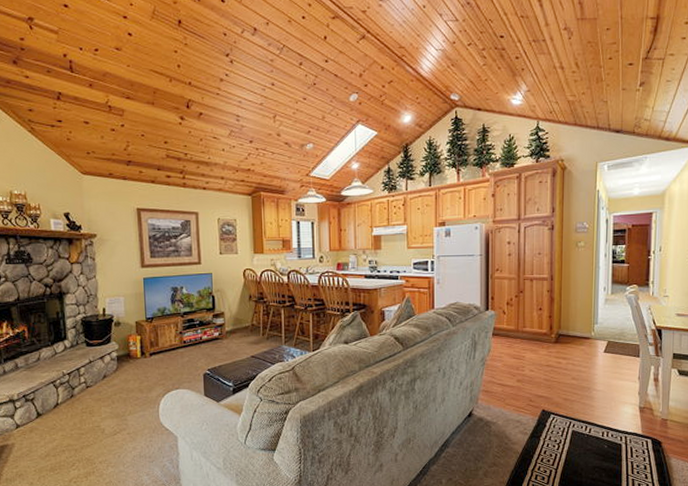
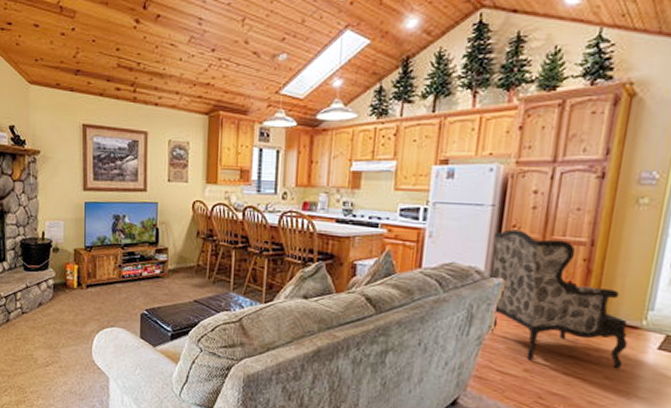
armchair: none [484,272,584,373] -> present [489,229,628,369]

